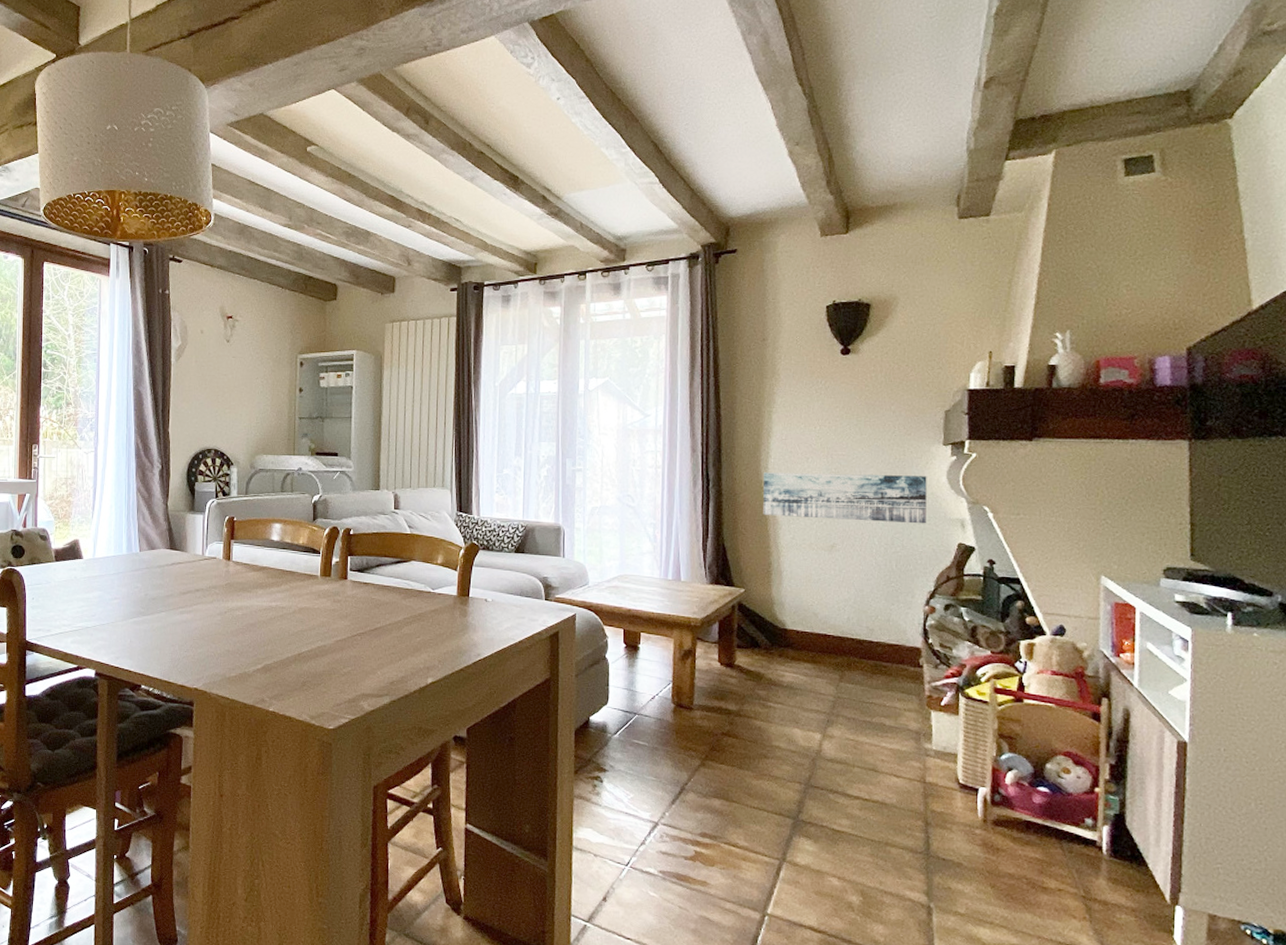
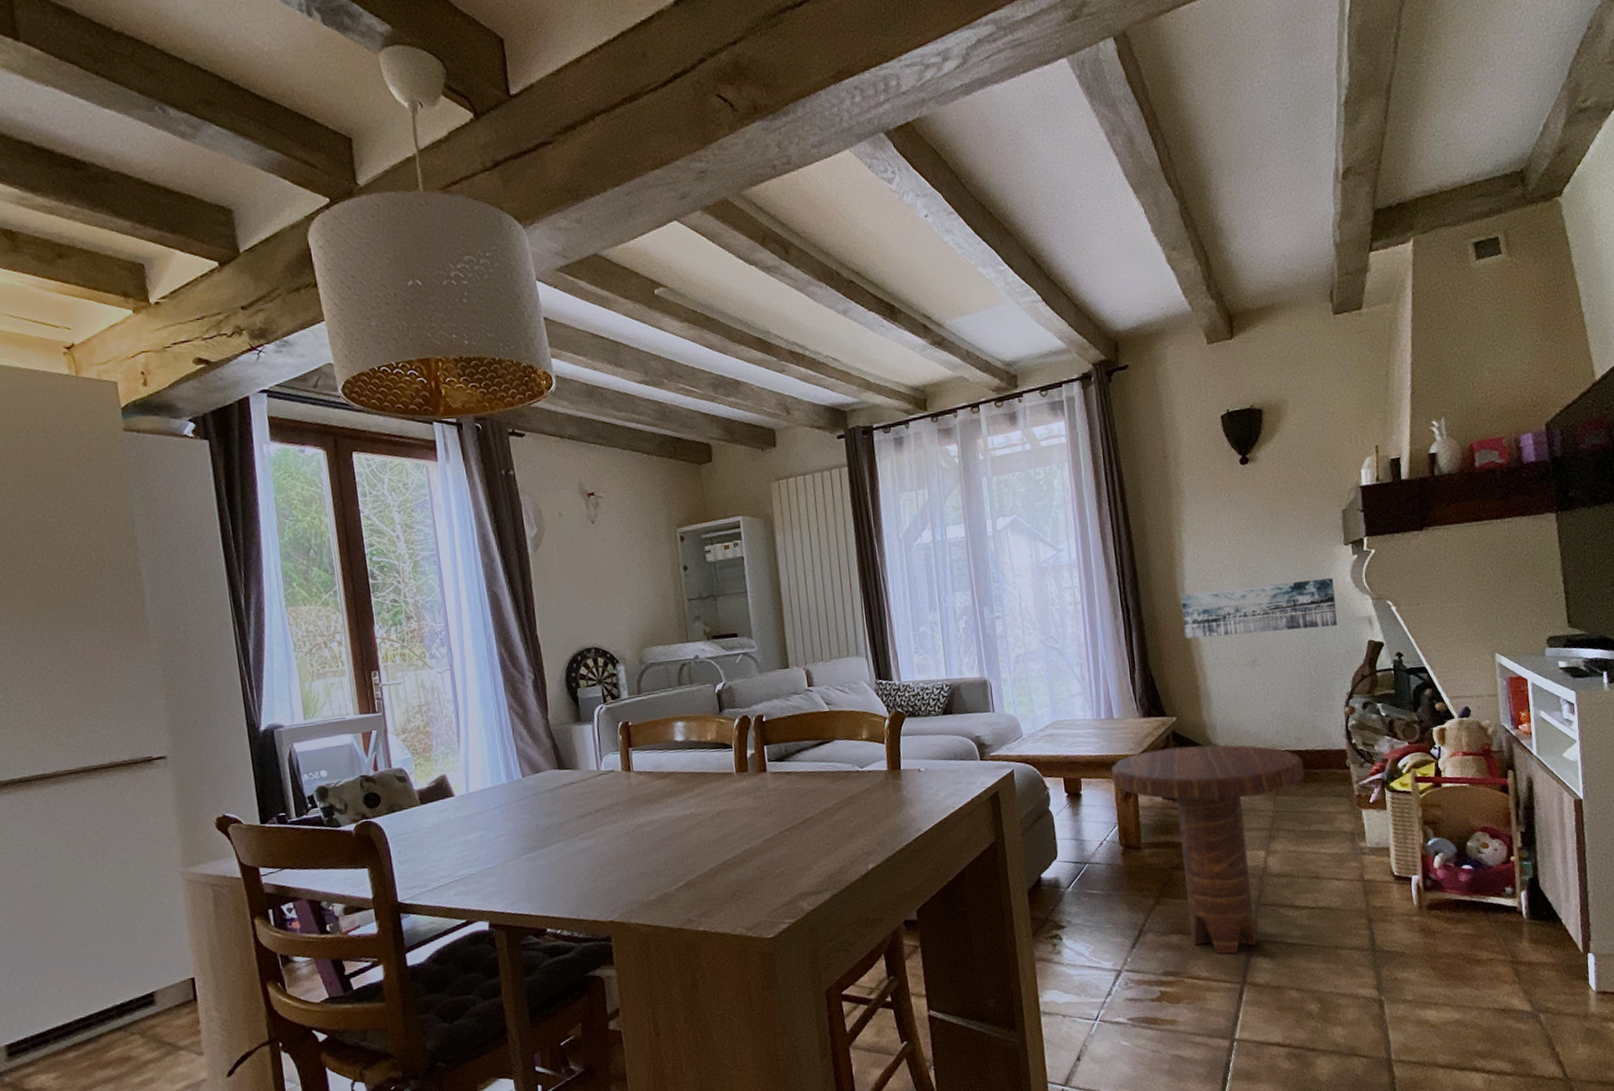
side table: none [671,617,873,830] -> present [1111,745,1304,955]

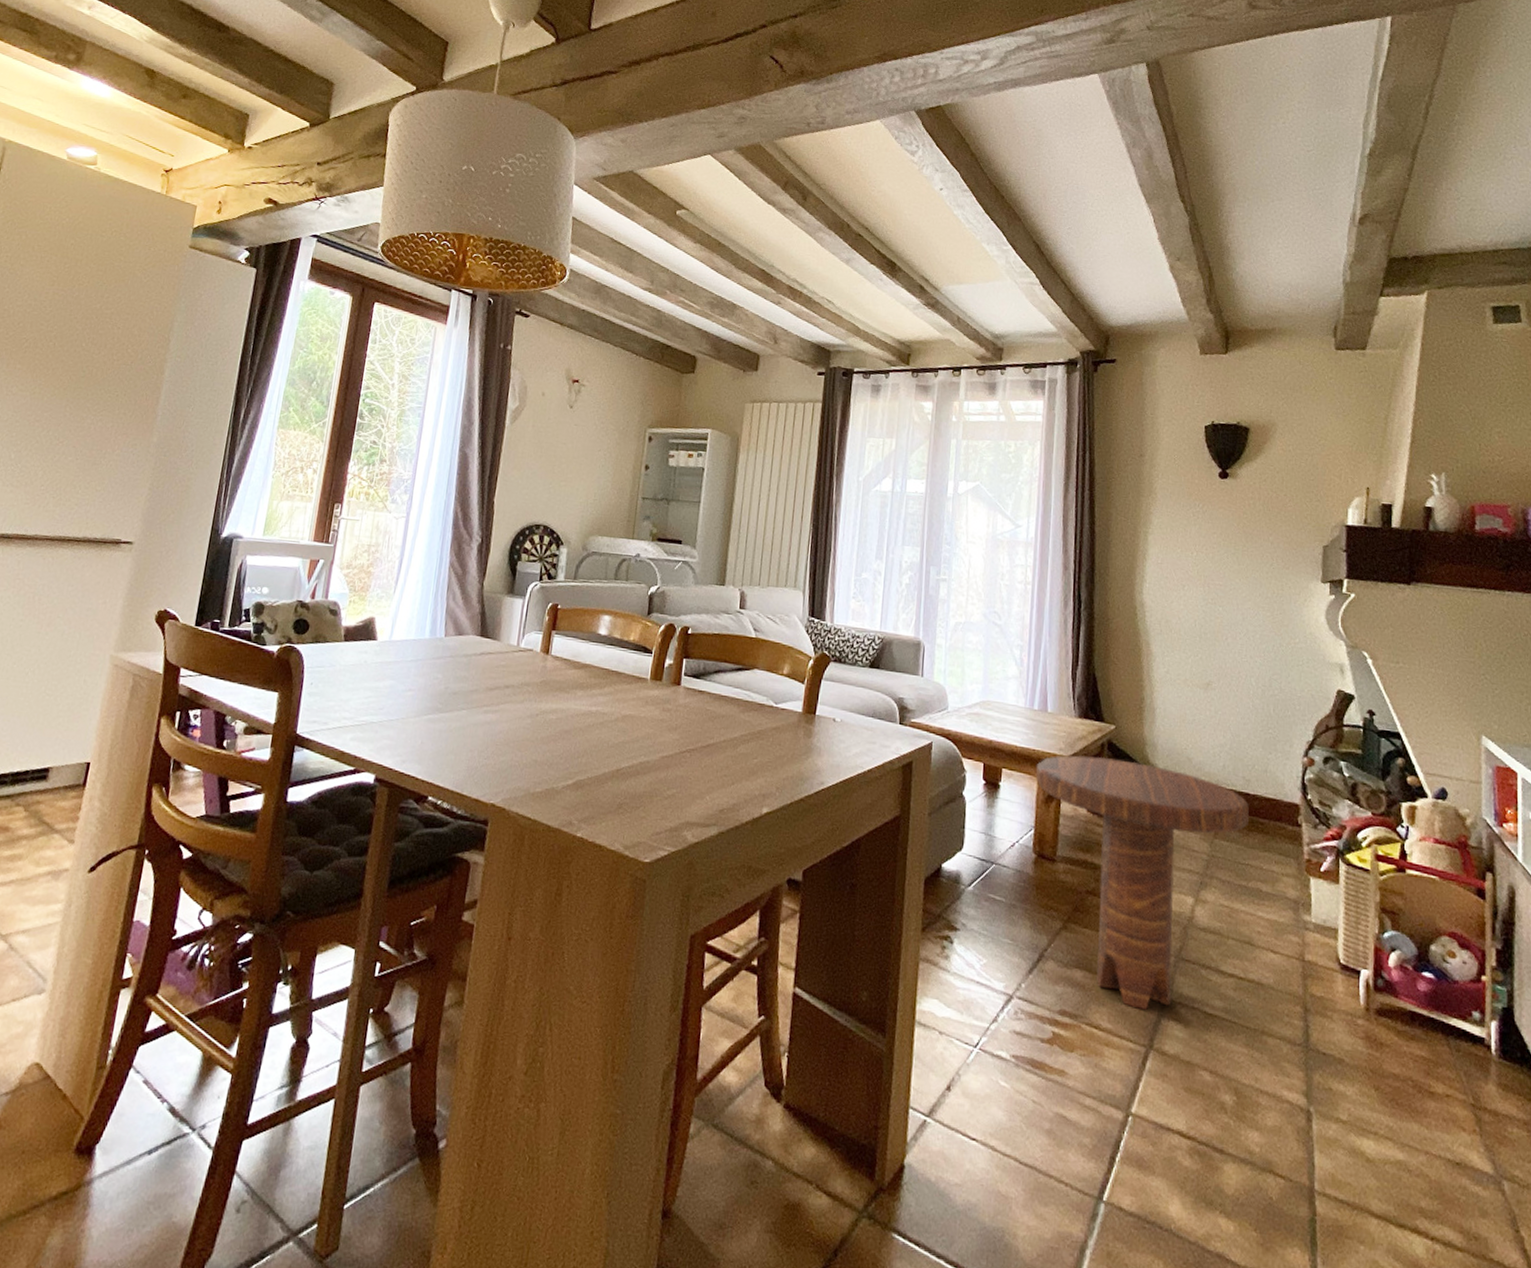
wall art: present [1181,578,1337,639] -> none [1136,597,1305,666]

